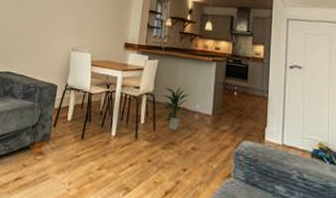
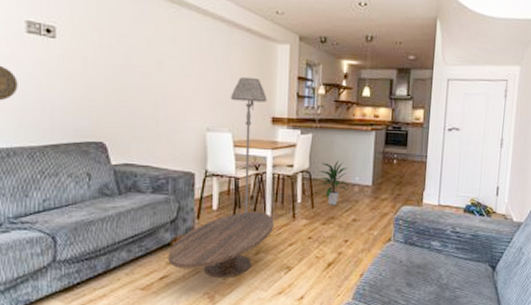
coffee table: none [24,125,118,190] -> present [168,211,274,278]
floor lamp: none [93,8,123,127] -> present [230,76,267,213]

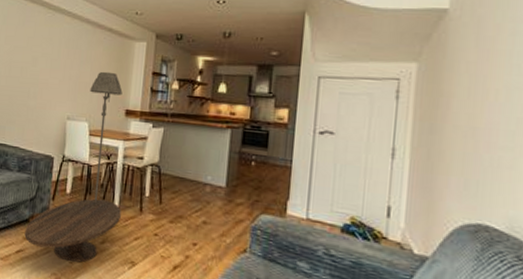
indoor plant: present [318,160,350,205] -> none [167,157,201,204]

